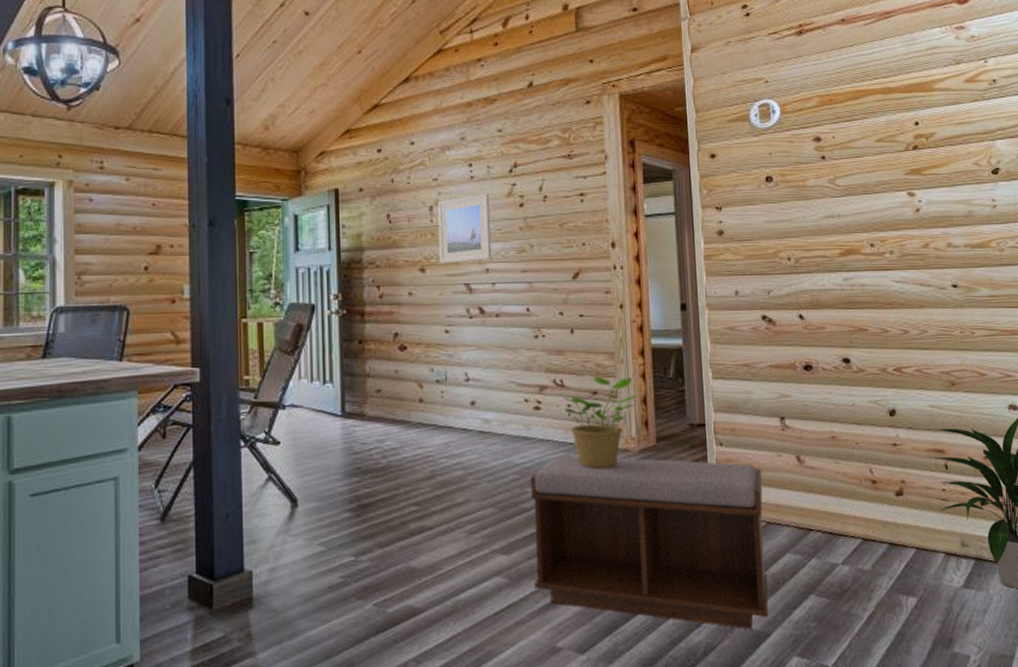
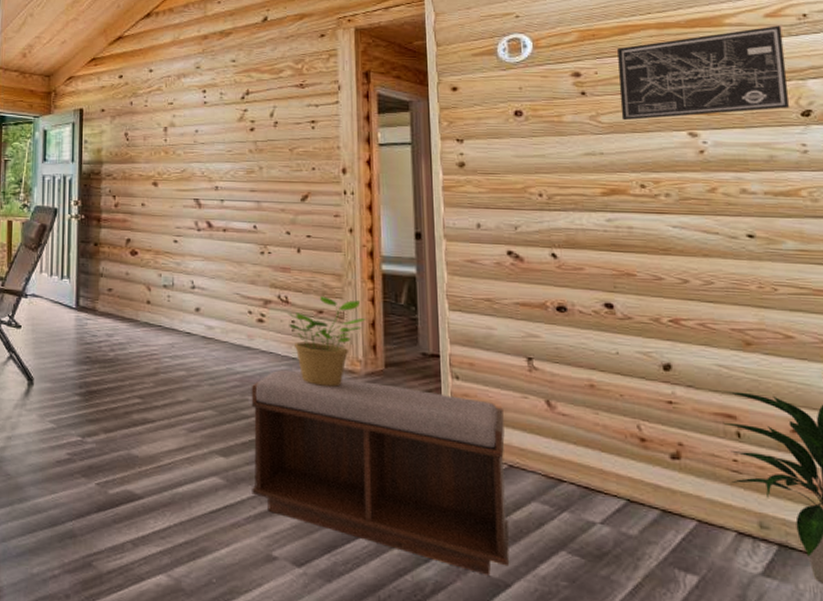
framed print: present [437,193,492,264] -> none [171,117,221,180]
wall art: none [851,90,983,183] -> present [617,25,789,121]

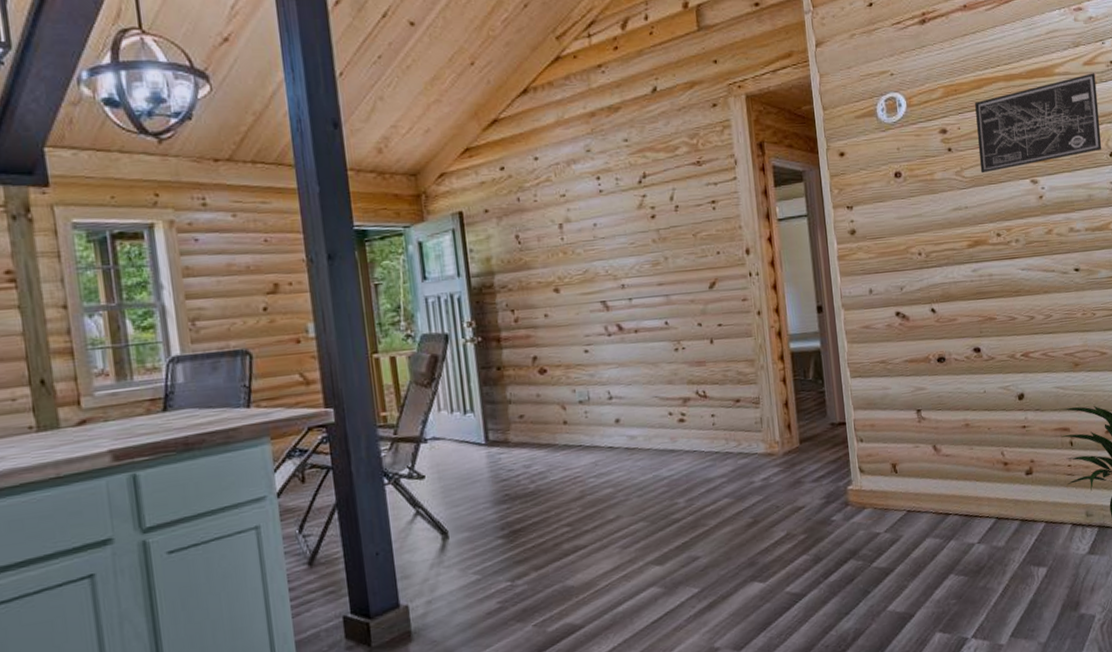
bench: present [251,369,510,575] -> none [679,457,912,613]
potted plant: present [287,296,366,387] -> none [707,383,779,475]

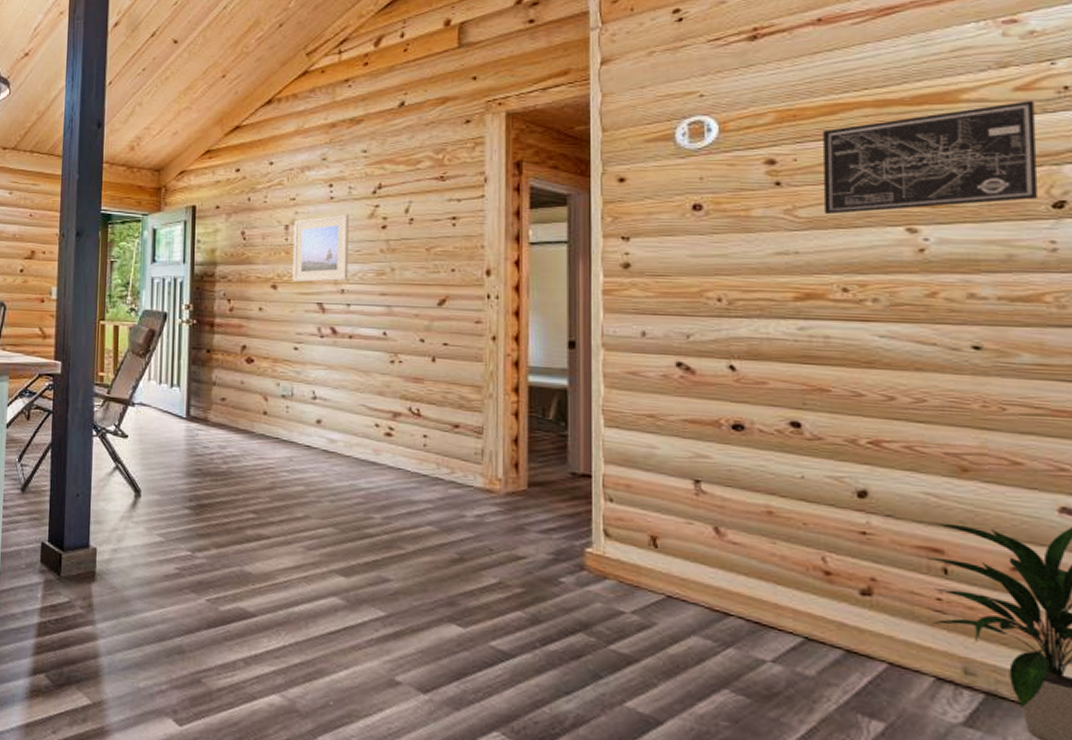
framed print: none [567,206,627,283] -> present [292,213,349,283]

